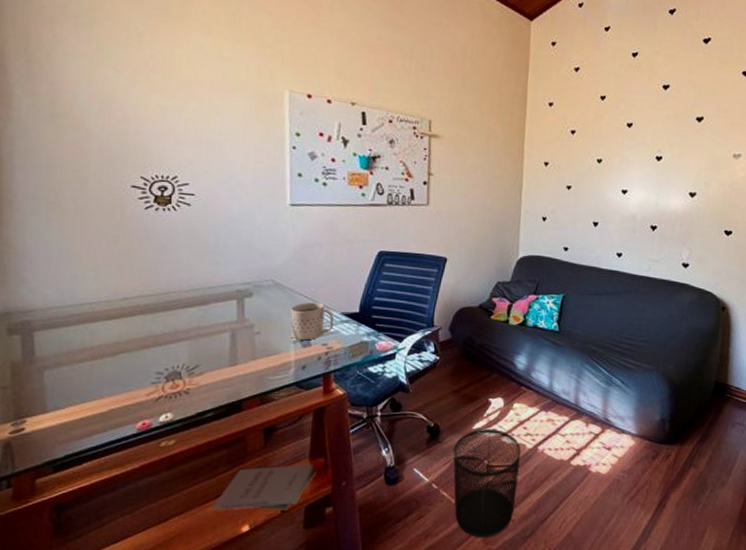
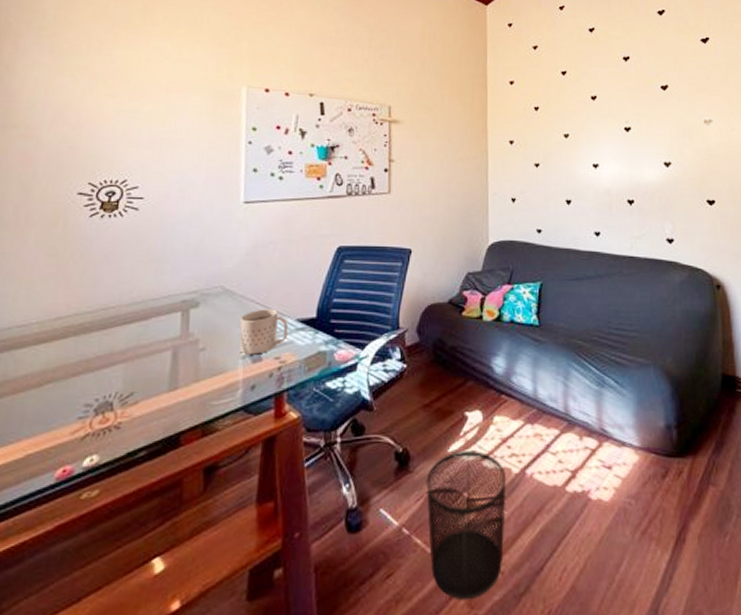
books: present [213,464,317,511] -> none [138,511,265,584]

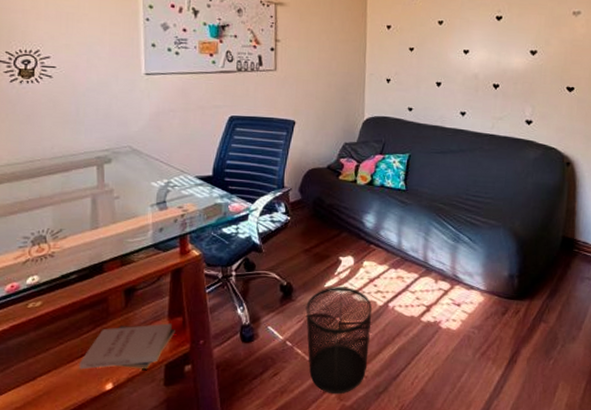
books: none [138,511,265,584] -> present [79,323,176,370]
mug: present [240,309,288,355] -> none [148,166,188,204]

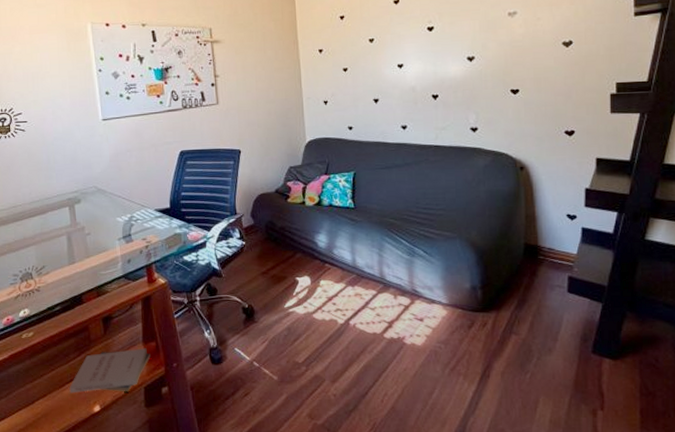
waste bin: present [305,286,373,395] -> none [268,307,335,413]

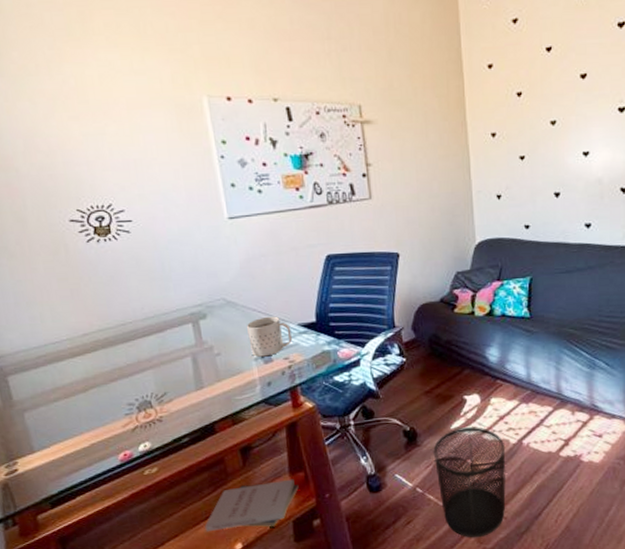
mug: none [113,202,149,237] -> present [247,316,292,357]
waste bin: none [268,307,335,413] -> present [433,427,506,538]

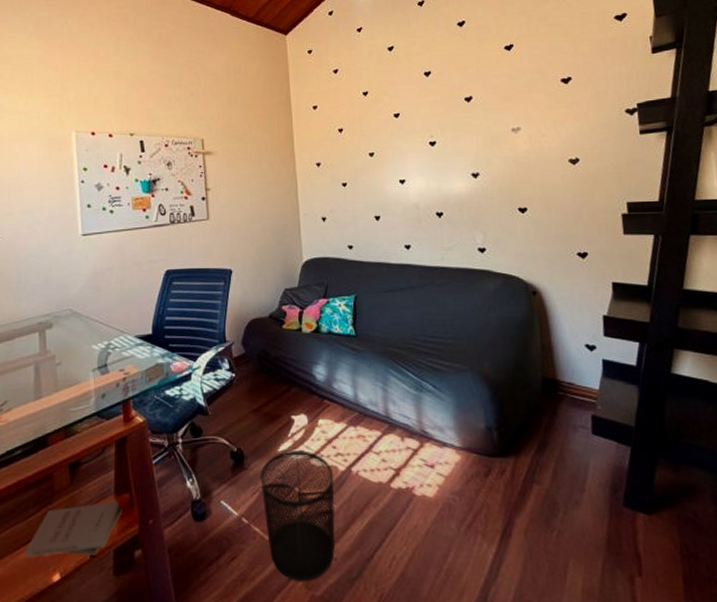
mug: present [247,316,292,357] -> none [89,327,128,368]

